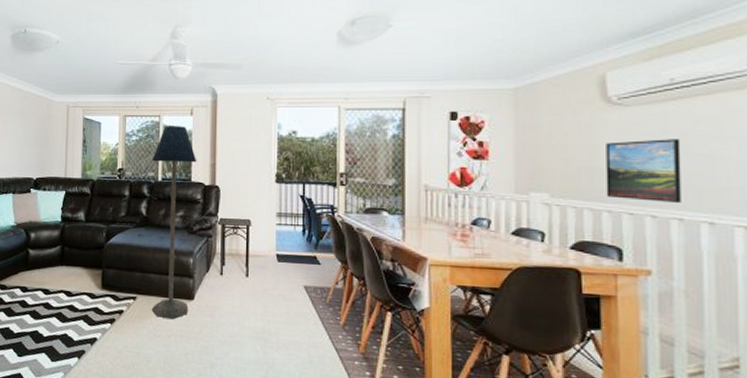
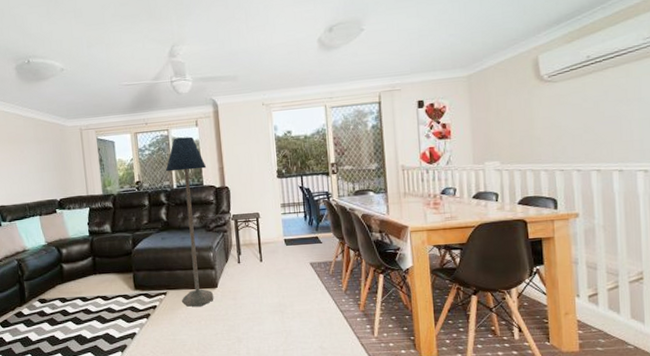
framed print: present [606,139,681,204] -> none [541,105,598,159]

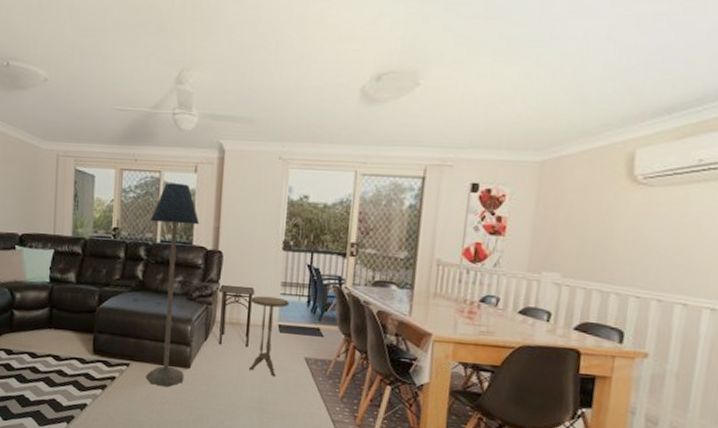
side table: none [258,217,290,282] -> present [248,295,290,376]

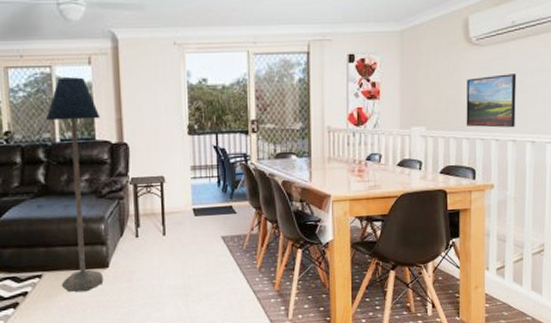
side table: present [248,295,290,376] -> none [162,182,201,260]
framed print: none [616,222,698,289] -> present [466,74,517,128]

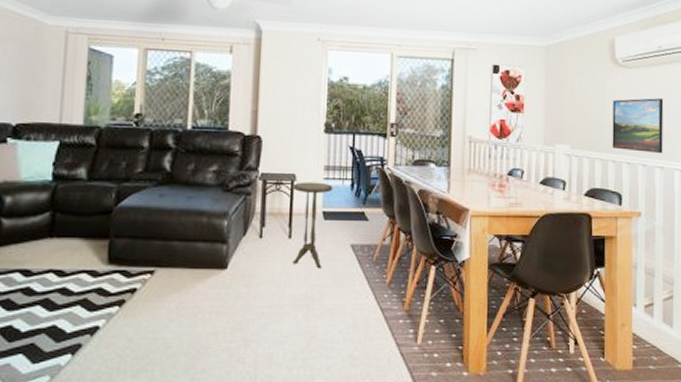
floor lamp: present [45,77,104,292] -> none [173,64,236,293]
side table: none [162,182,201,260] -> present [292,182,333,268]

